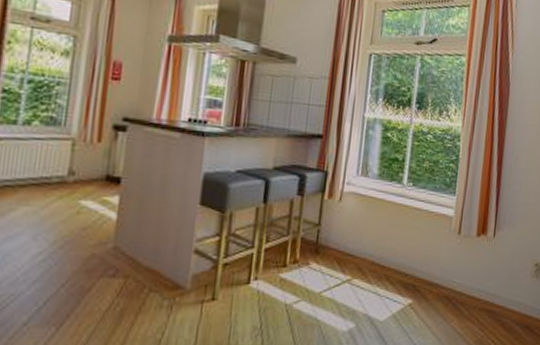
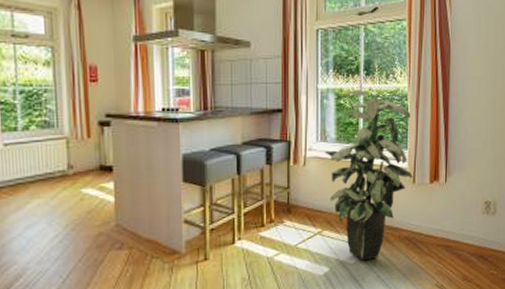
indoor plant: none [364,123,462,319] -> present [324,90,413,261]

